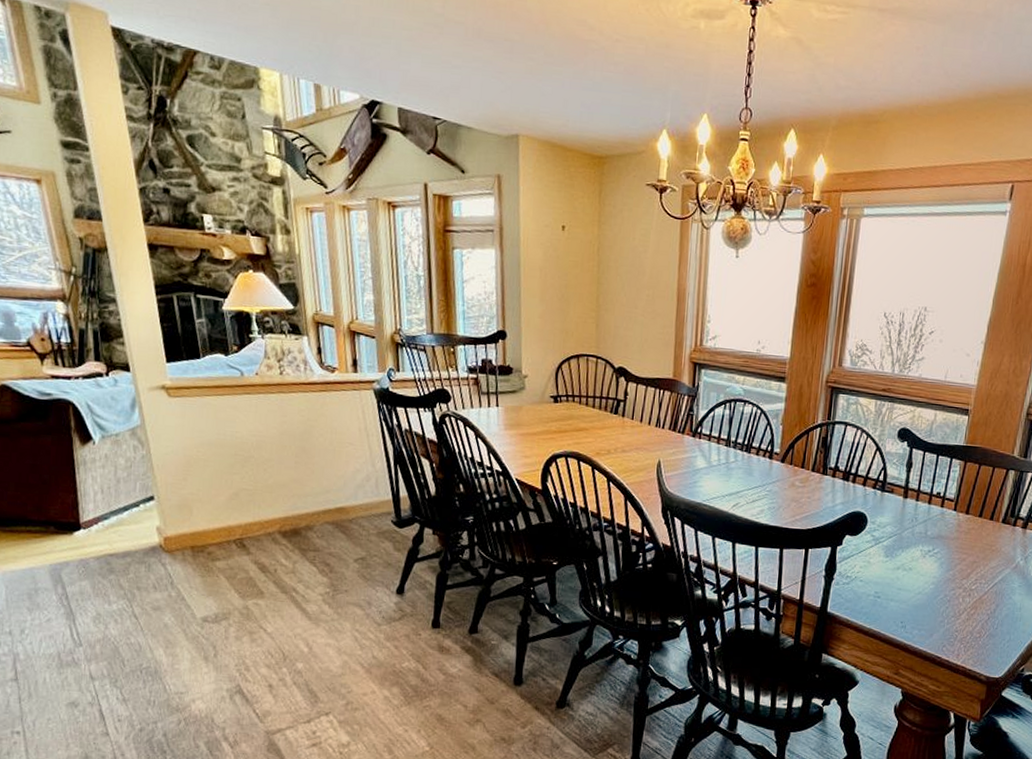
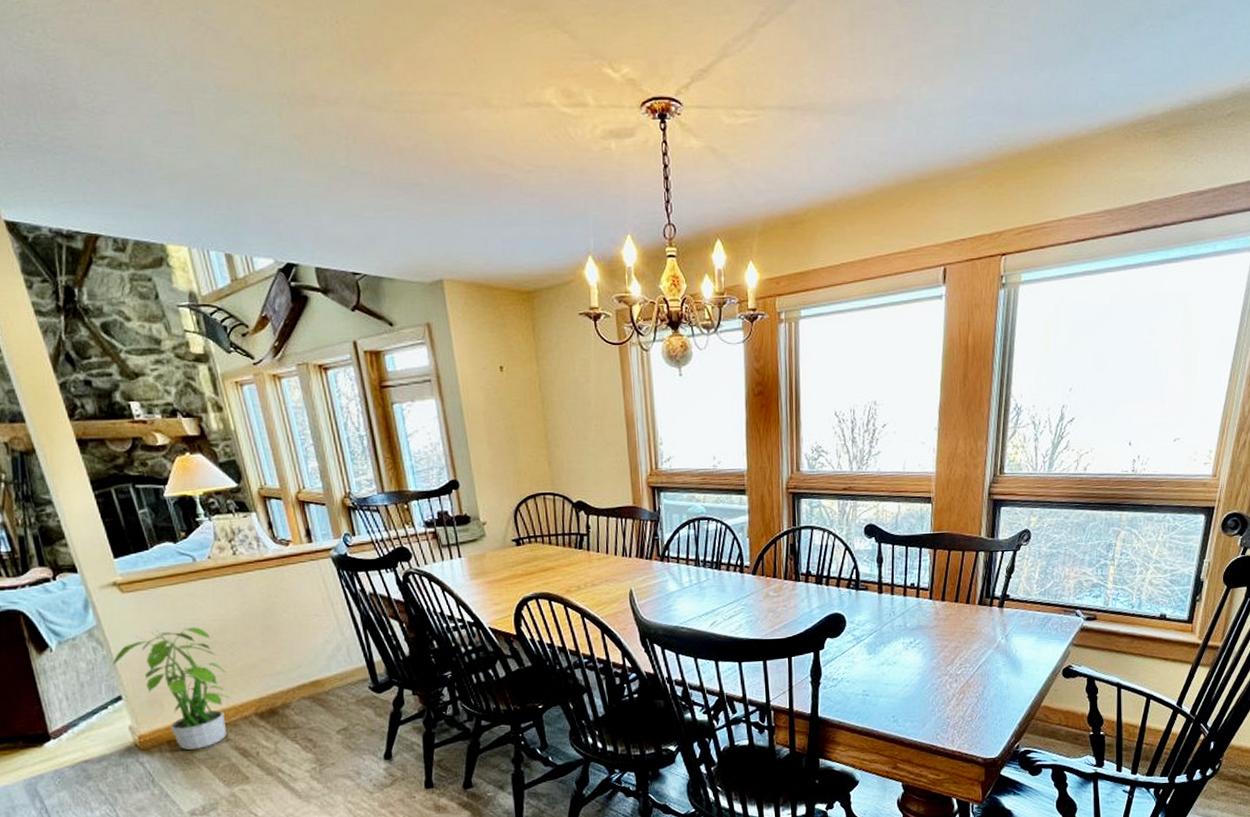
potted plant: none [149,436,258,558] -> present [111,627,231,750]

